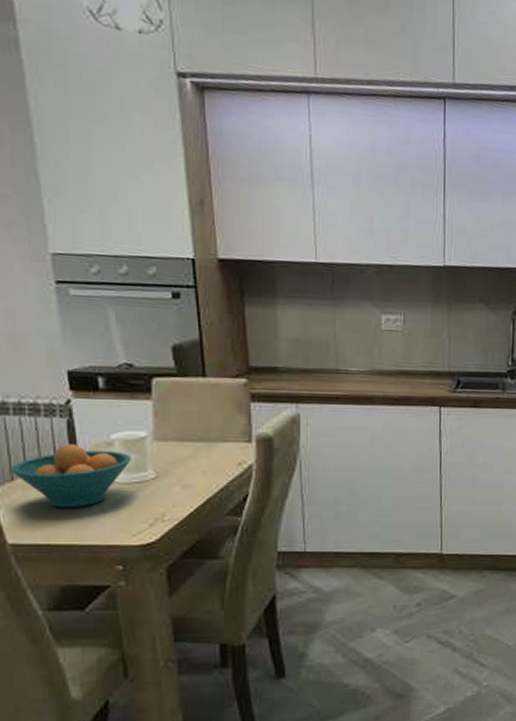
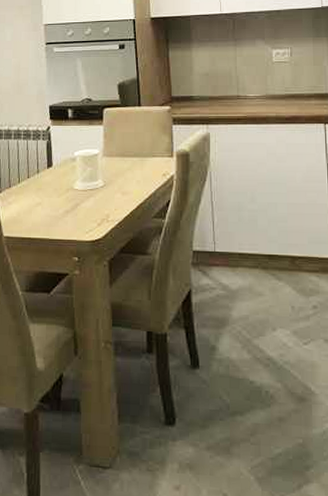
fruit bowl: present [11,444,132,507] -> none [10,160,88,209]

